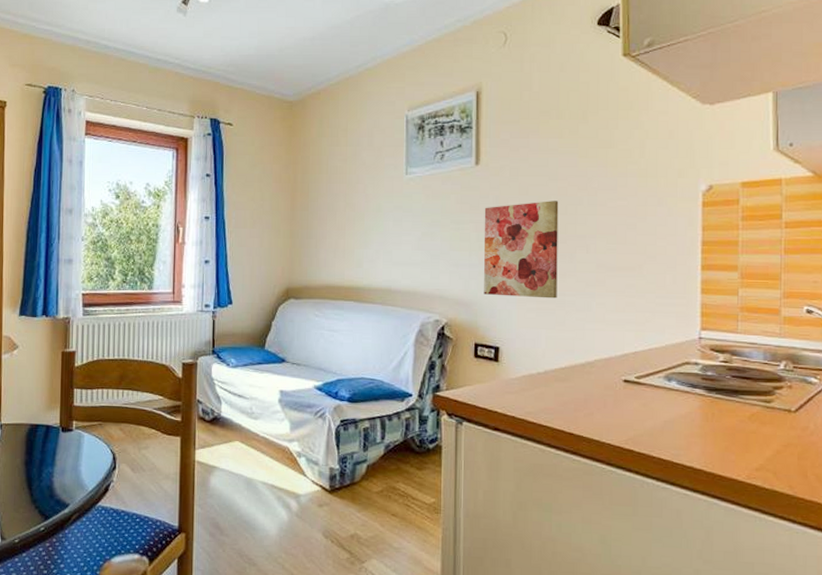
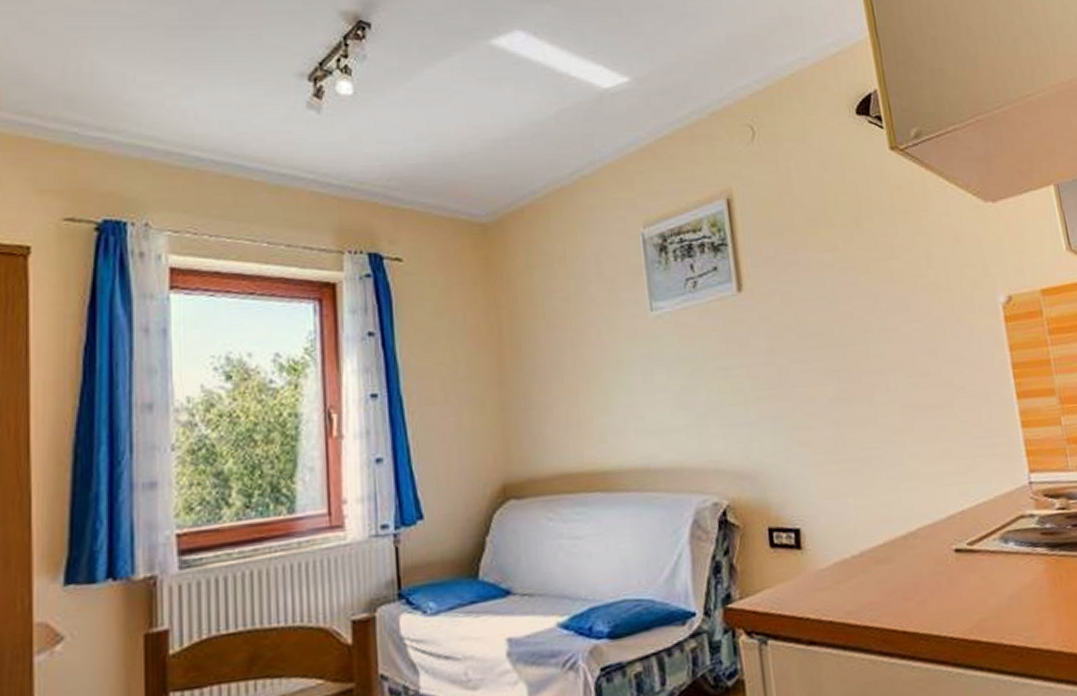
wall art: present [484,201,559,299] -> none [756,329,861,460]

